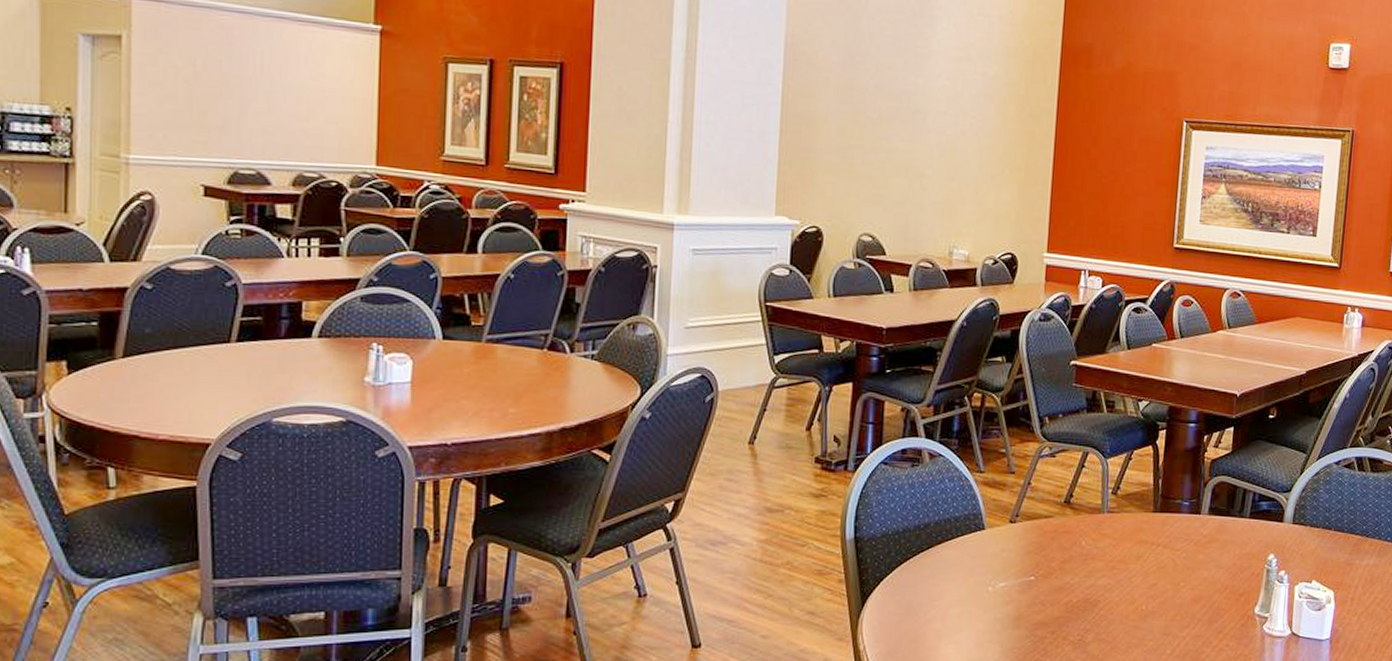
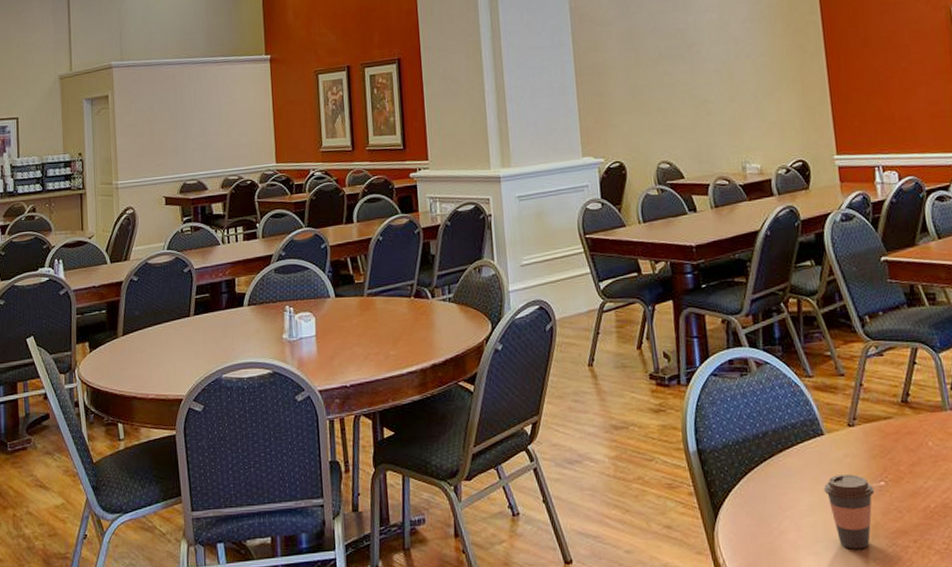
coffee cup: none [975,568,1024,639] -> present [823,474,875,550]

